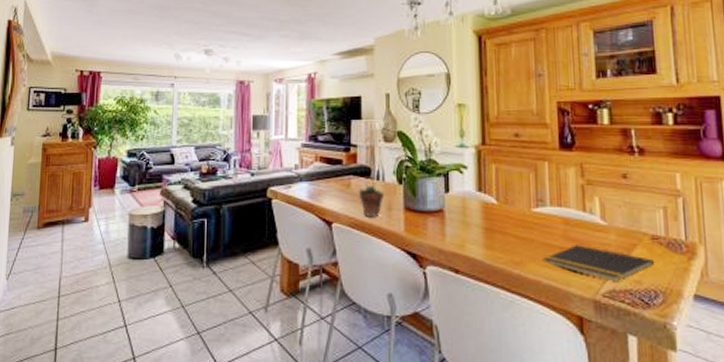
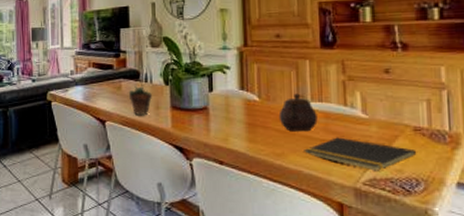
teapot: none [517,197,557,239] -> present [278,93,318,132]

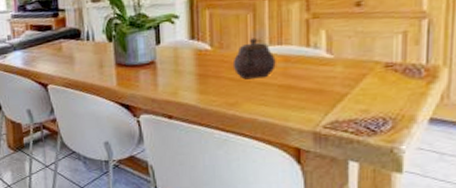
succulent plant: present [128,77,152,115] -> none [69,36,95,76]
notepad: present [304,137,417,171] -> none [259,81,387,113]

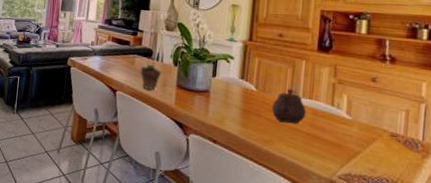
succulent plant: none [69,36,95,76] -> present [140,56,161,90]

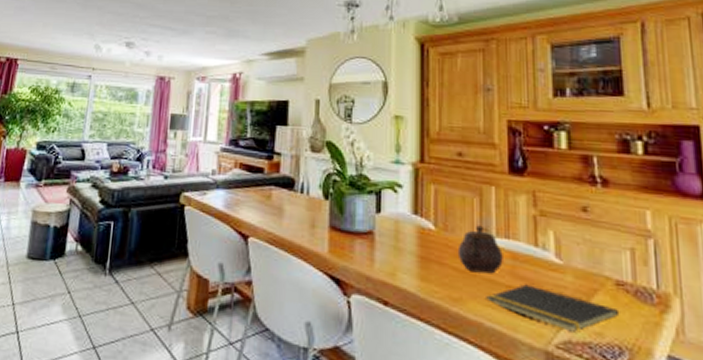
succulent plant: present [140,56,161,90] -> none [279,187,307,234]
notepad: none [290,132,391,168] -> present [486,284,620,332]

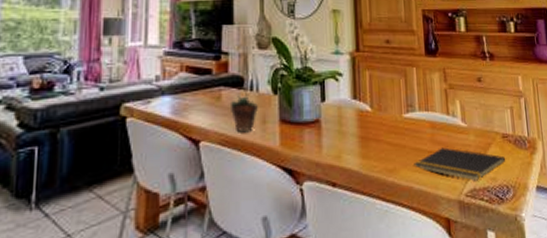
succulent plant: none [279,187,307,234] -> present [229,85,258,132]
teapot: present [457,225,503,274] -> none [390,102,425,144]

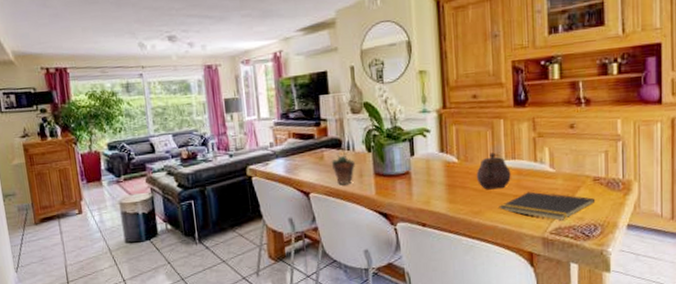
teapot: none [390,102,425,144] -> present [476,152,511,190]

